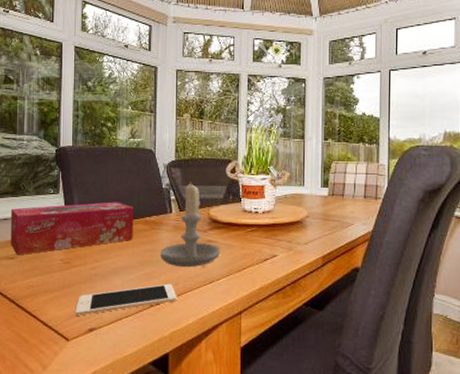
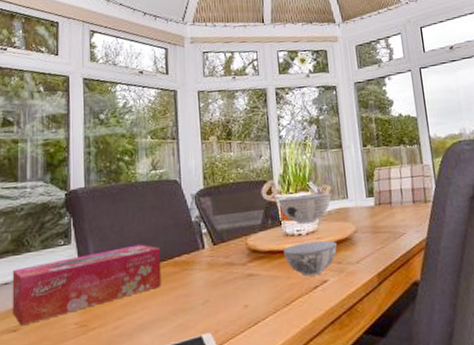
candle: present [161,182,220,268] -> none [195,210,263,311]
bowl: none [240,178,289,250] -> present [278,193,337,277]

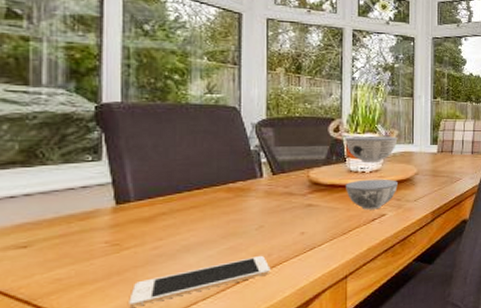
tissue box: present [12,244,162,326] -> none [20,167,212,243]

